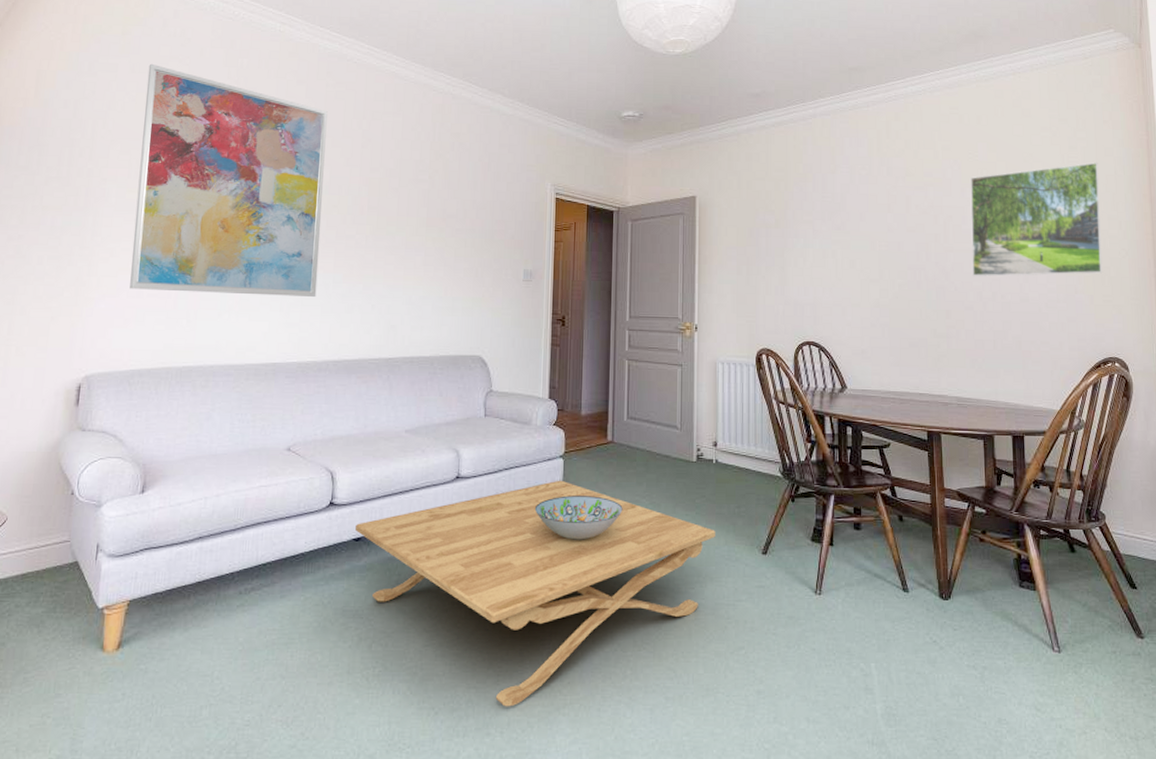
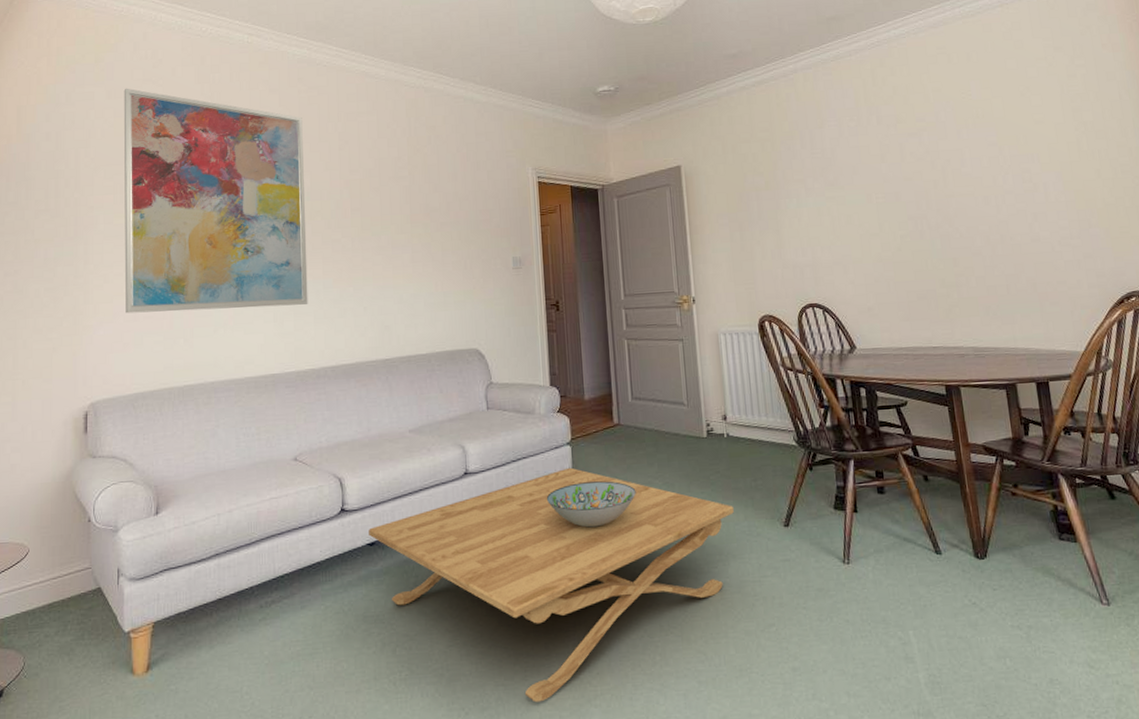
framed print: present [970,162,1103,277] -> none [965,89,1117,221]

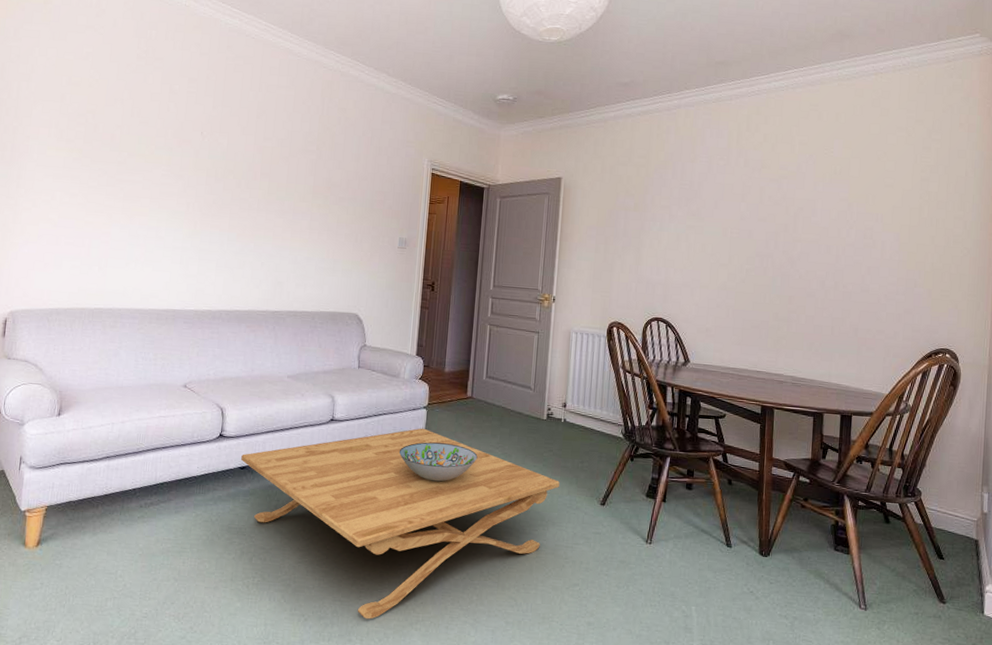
wall art: present [123,88,308,314] -> none [49,31,227,252]

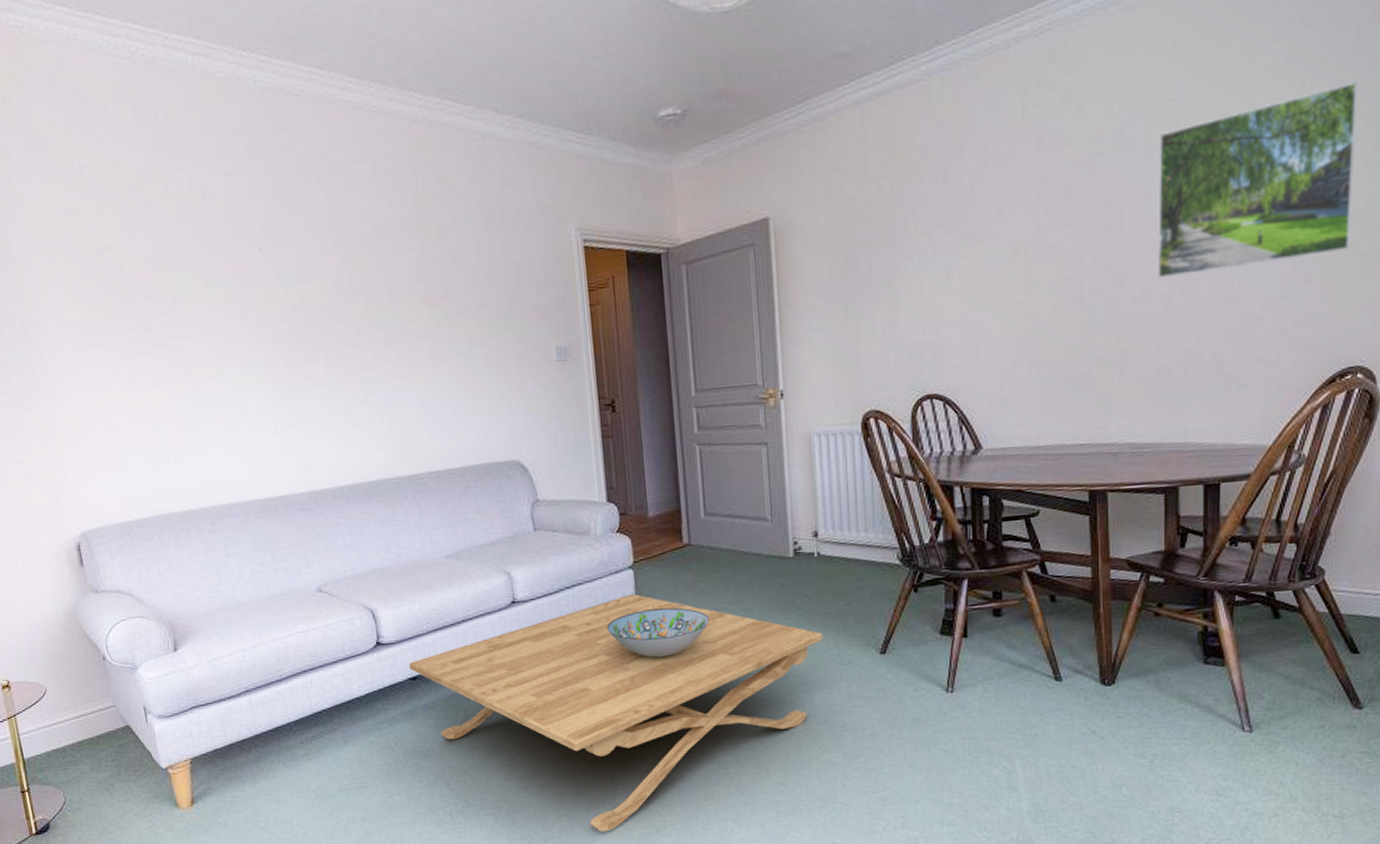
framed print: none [816,163,950,270] -> present [1156,82,1359,280]

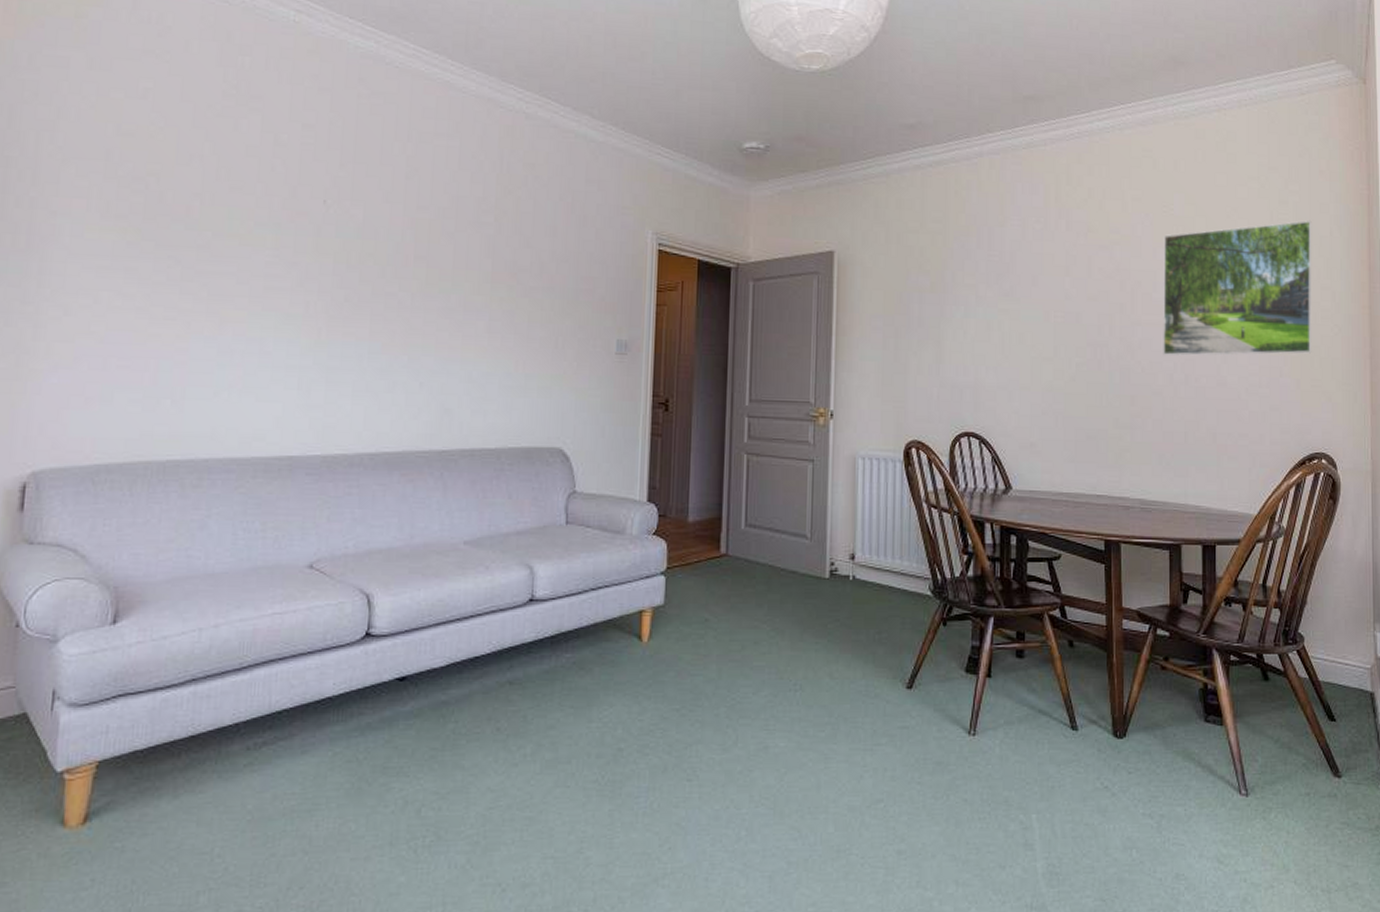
coffee table: present [409,593,823,832] -> none [399,602,851,880]
decorative bowl: present [606,607,710,658] -> none [628,621,739,675]

